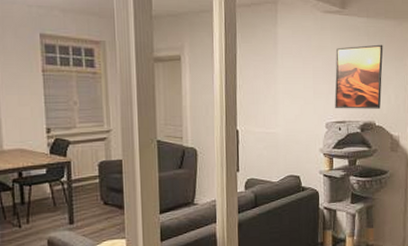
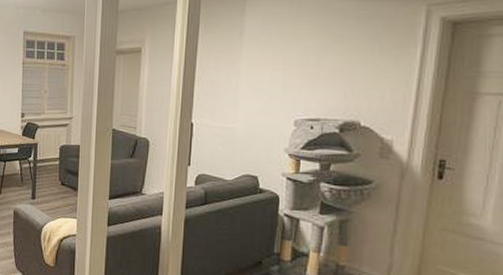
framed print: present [334,44,383,109] -> none [308,30,379,106]

